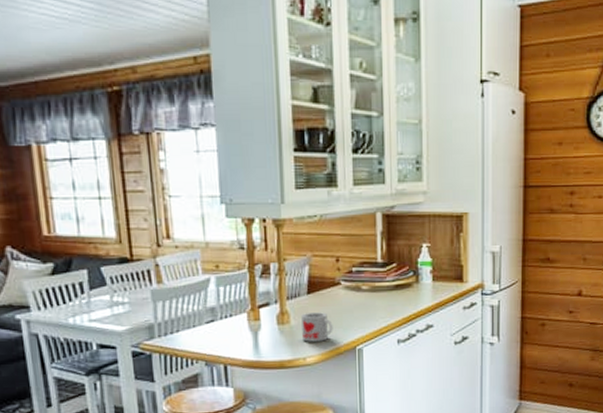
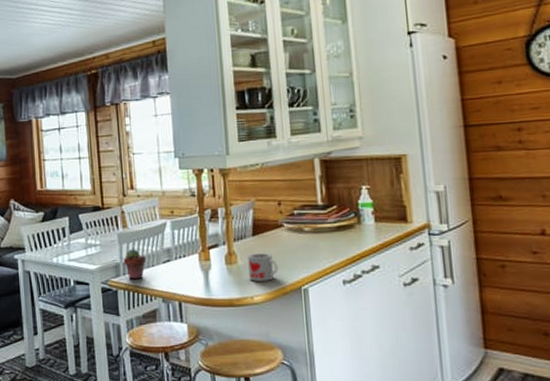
potted succulent: none [158,308,185,342] -> present [123,249,145,280]

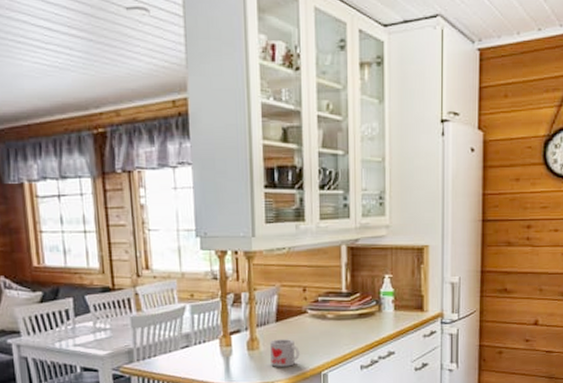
potted succulent: present [123,249,145,280] -> none [137,334,162,366]

